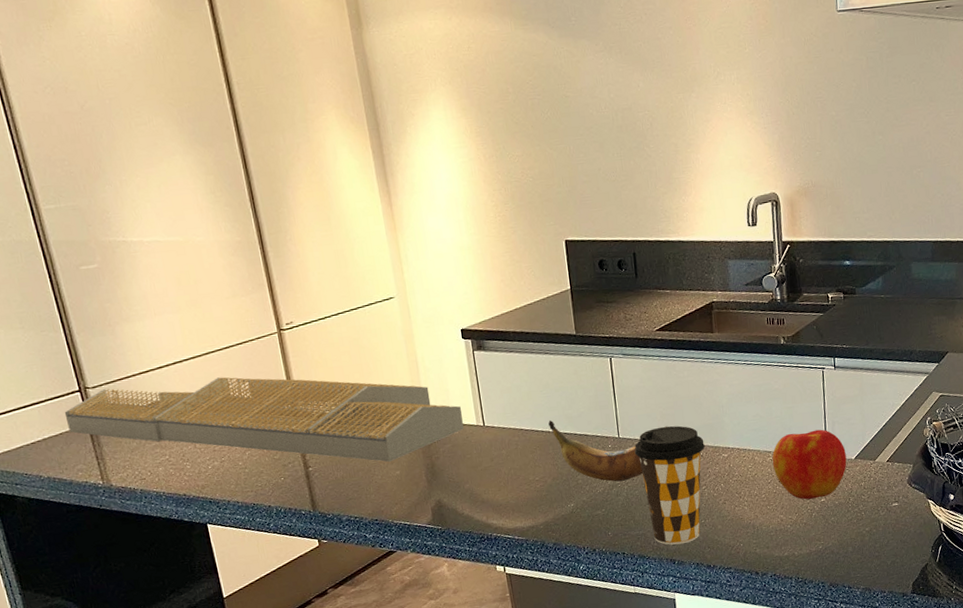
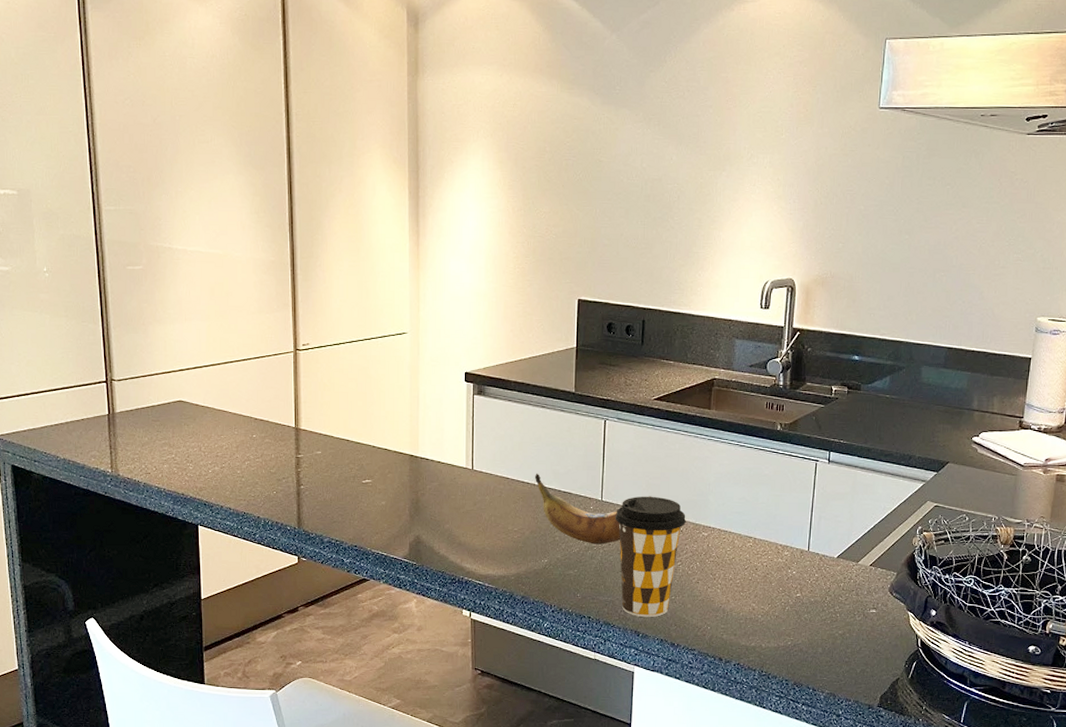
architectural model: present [64,377,464,462] -> none [89,382,453,492]
apple: present [772,429,847,500] -> none [752,521,829,592]

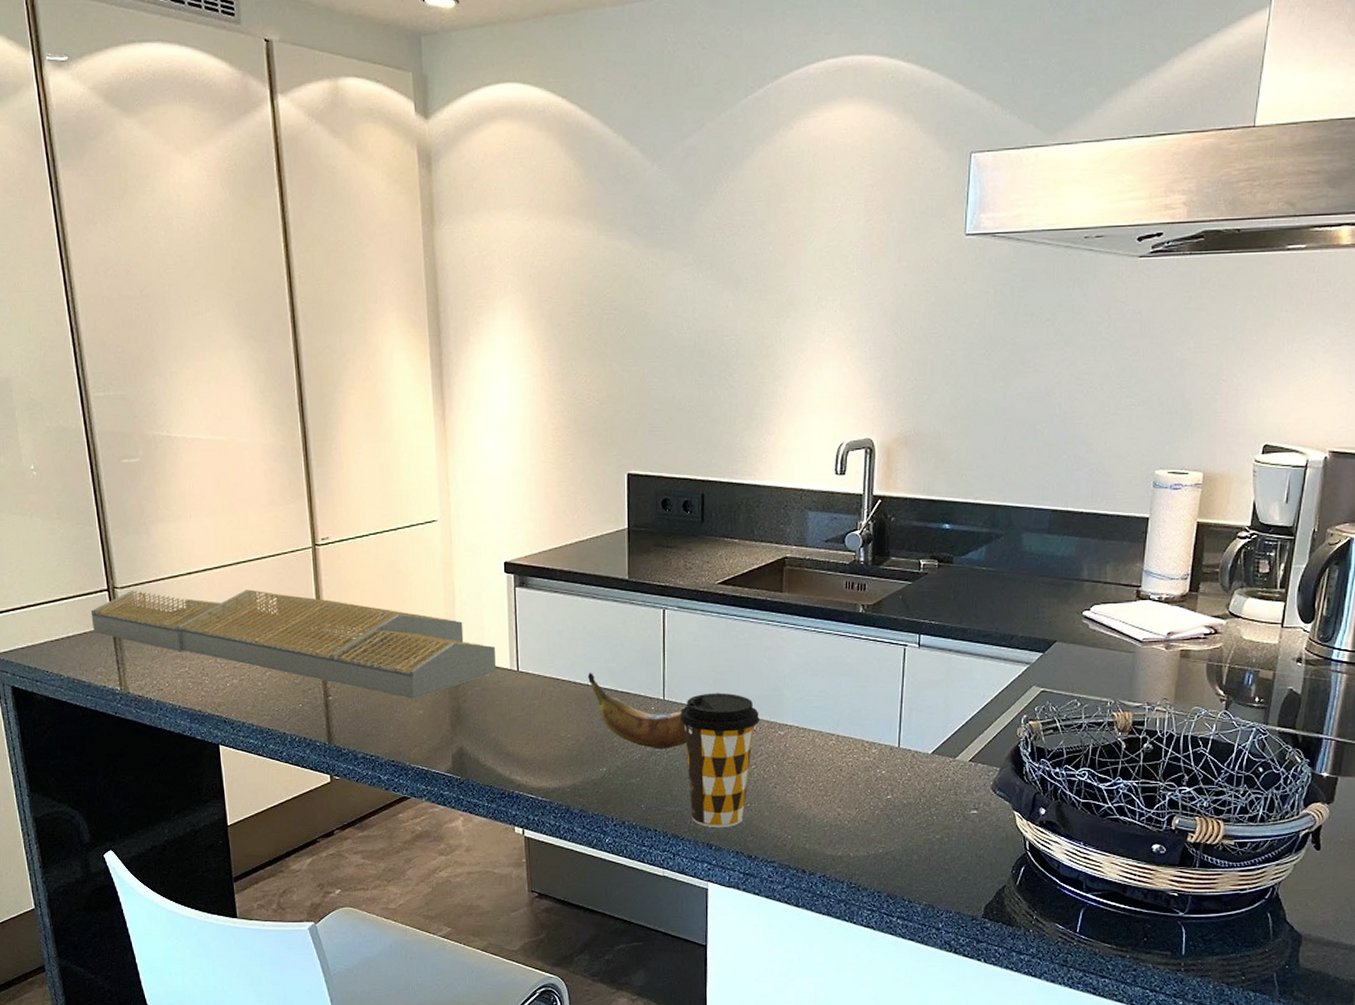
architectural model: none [89,382,453,492] -> present [90,589,496,700]

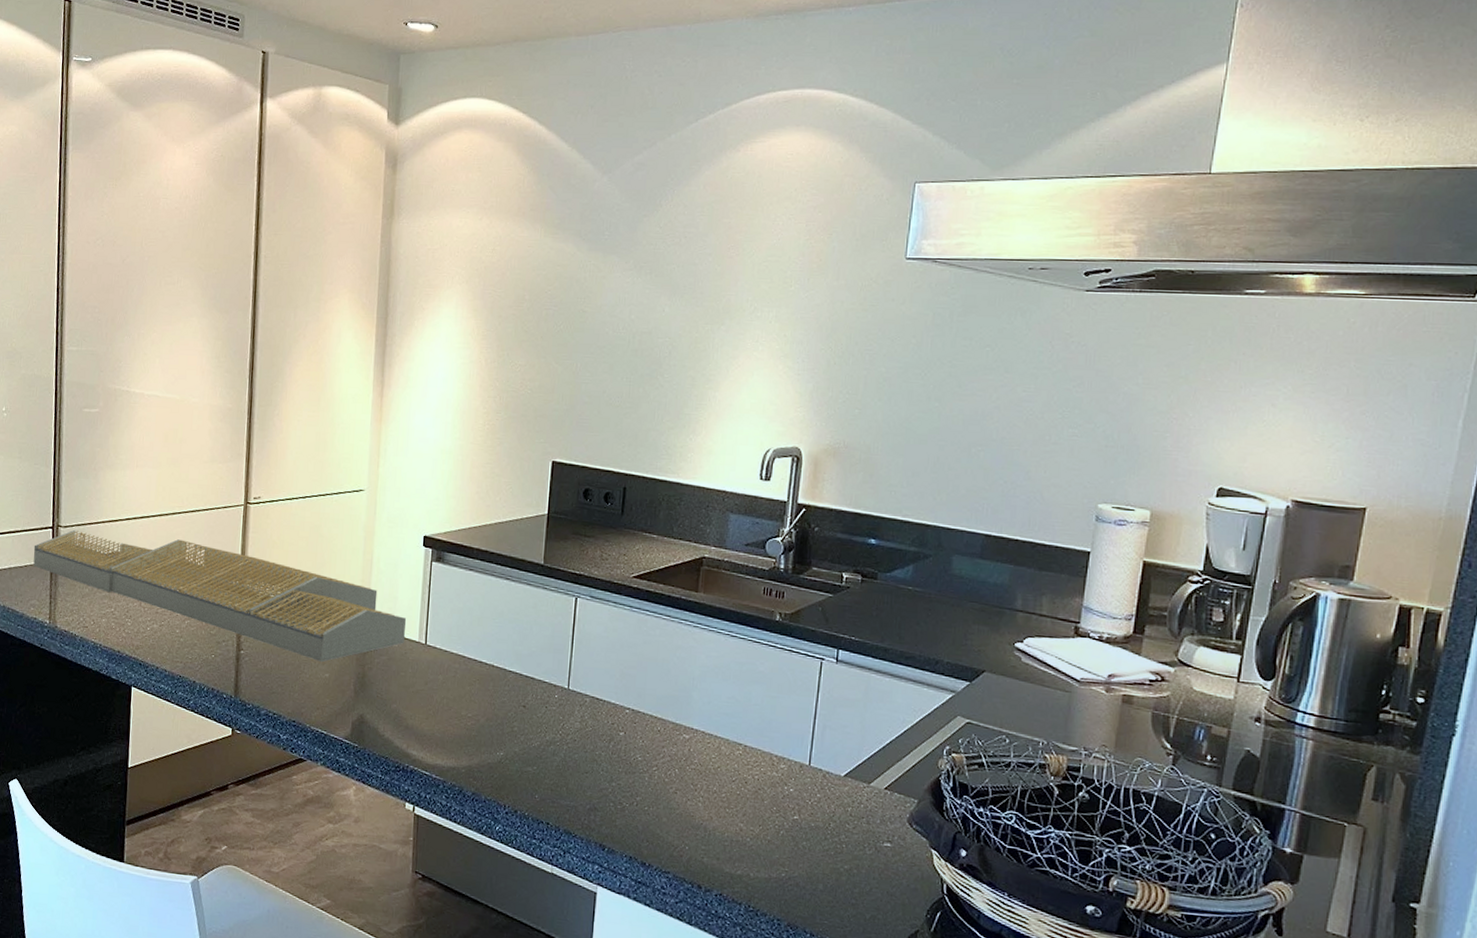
banana: present [588,672,720,749] -> none [494,652,626,740]
coffee cup: present [679,692,759,827] -> none [582,687,665,830]

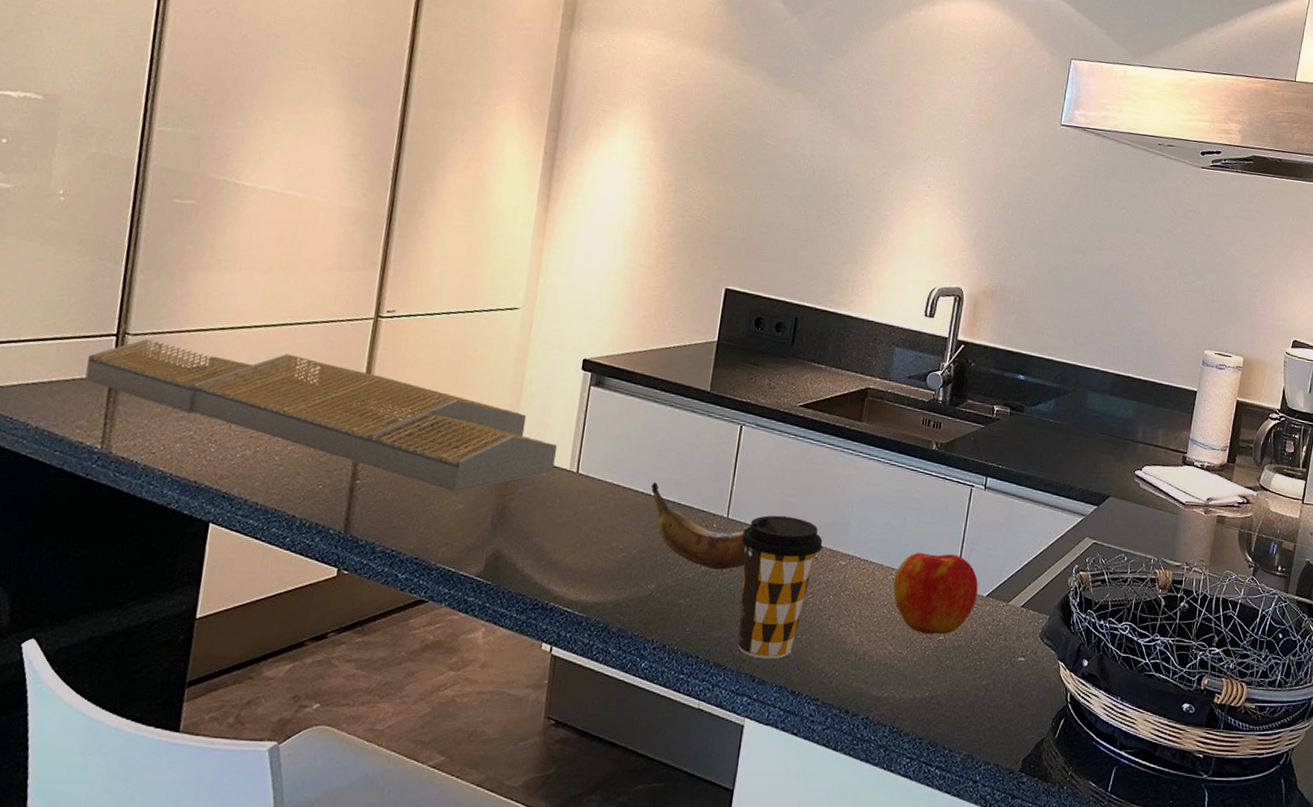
banana: none [494,652,626,740] -> present [651,481,786,570]
coffee cup: none [582,687,665,830] -> present [738,515,823,659]
apple: none [741,727,834,814] -> present [893,552,979,635]

